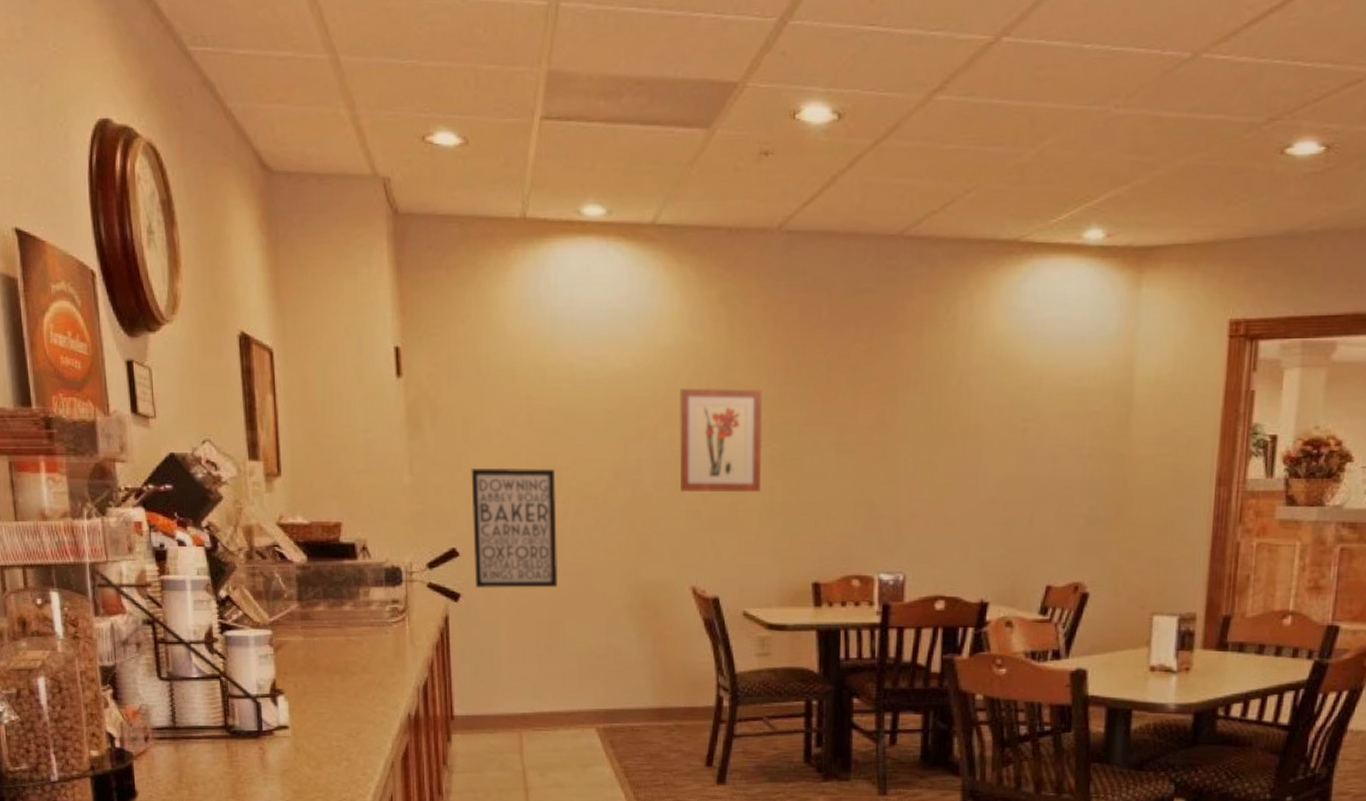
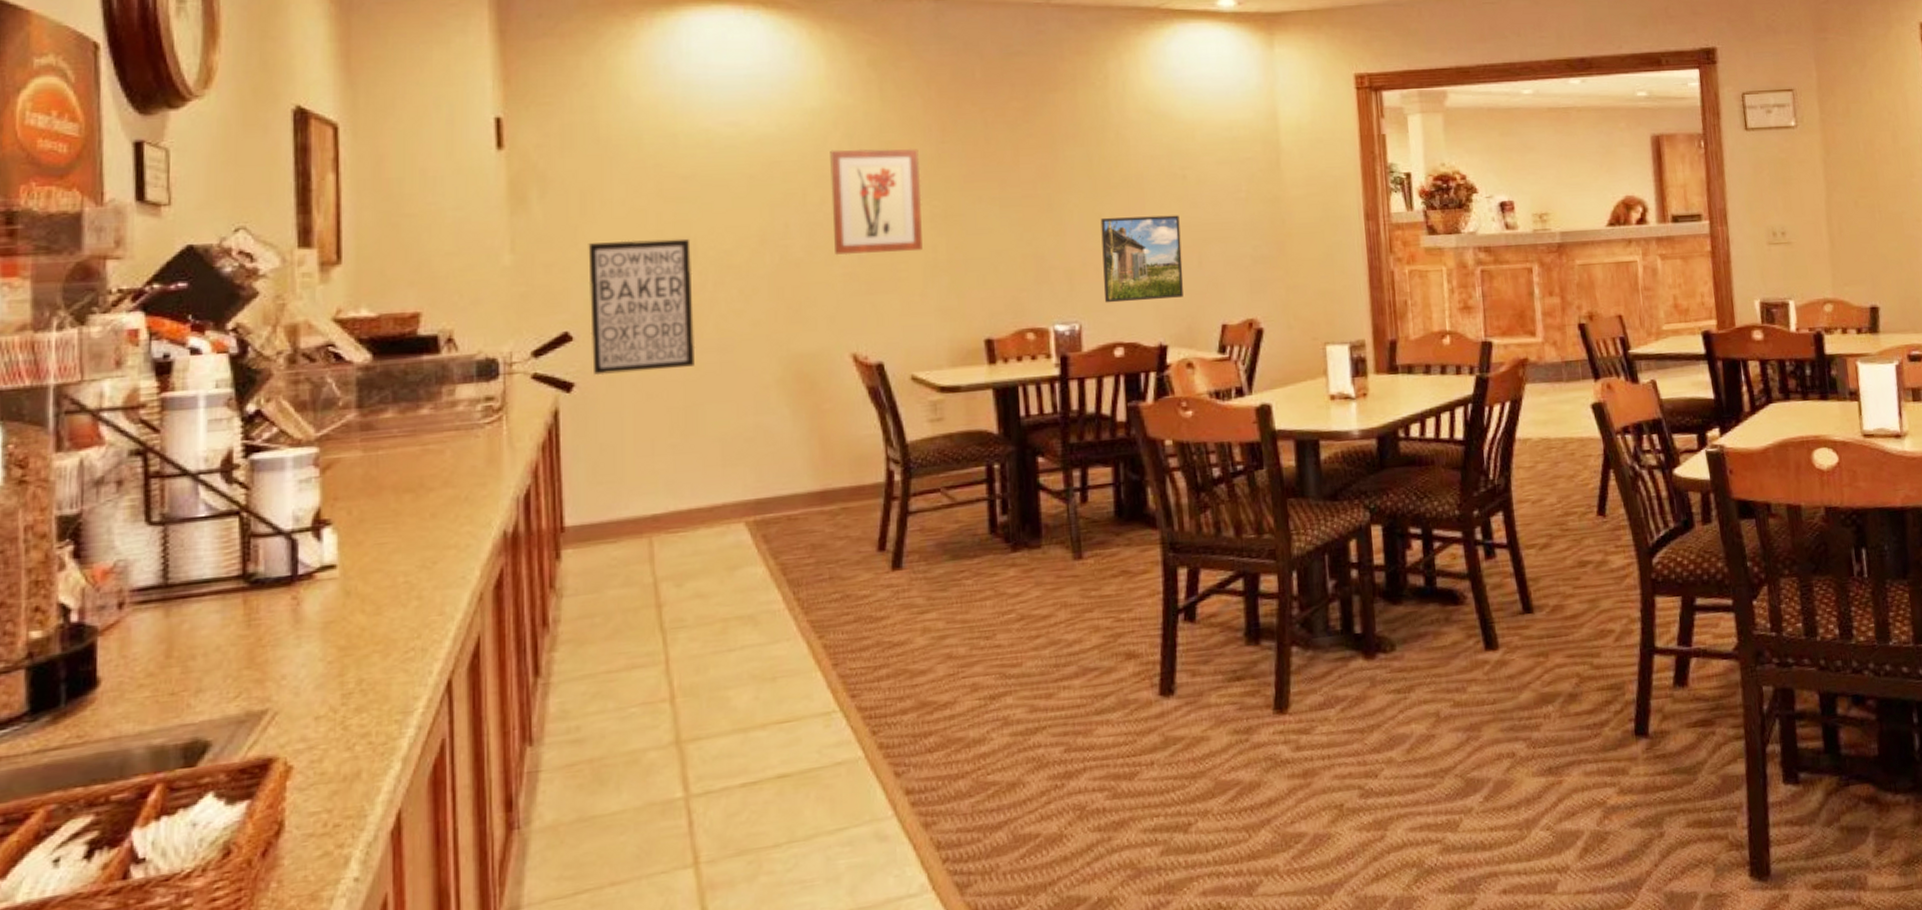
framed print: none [930,468,1015,556] -> present [1100,215,1183,303]

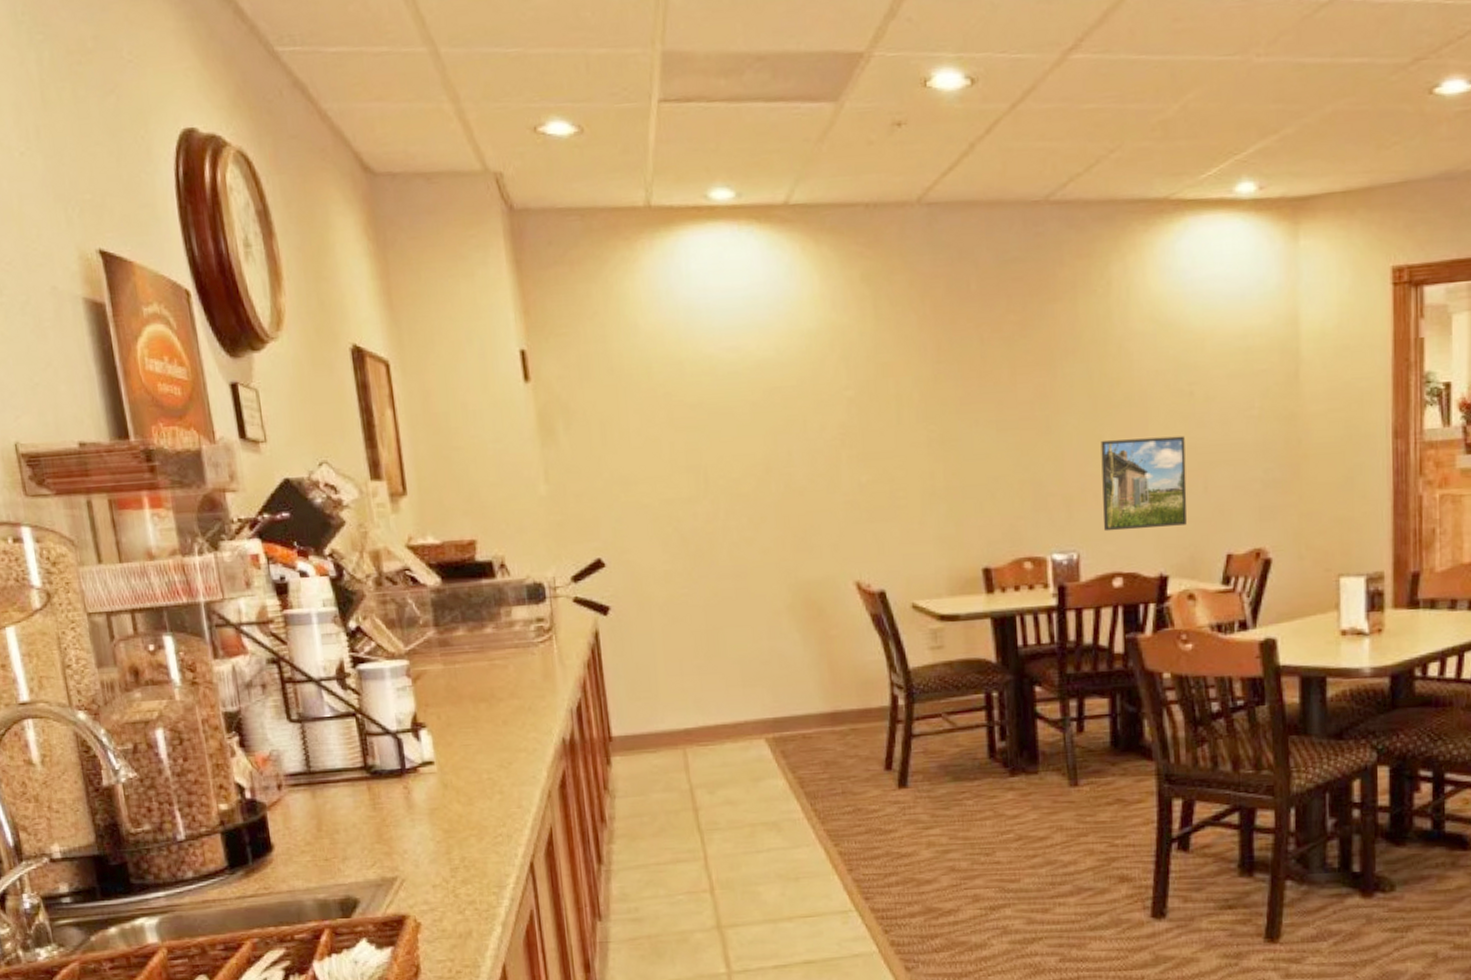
wall art: present [588,238,696,376] -> none [611,467,713,600]
wall art: present [830,148,923,256] -> none [827,369,920,484]

